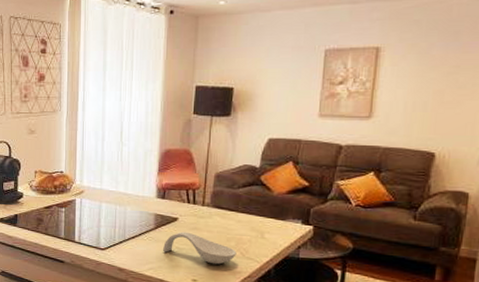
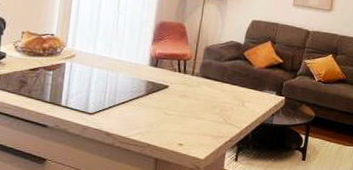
spoon rest: present [163,231,237,265] -> none [152,98,220,130]

